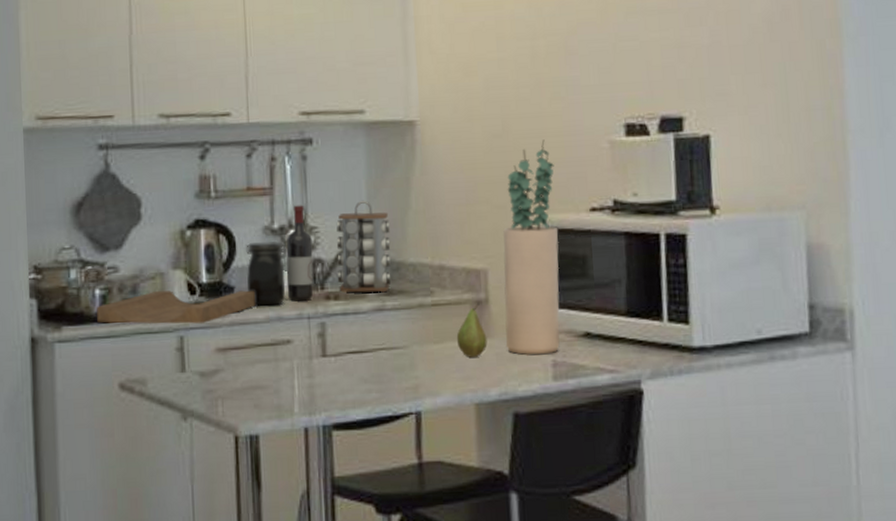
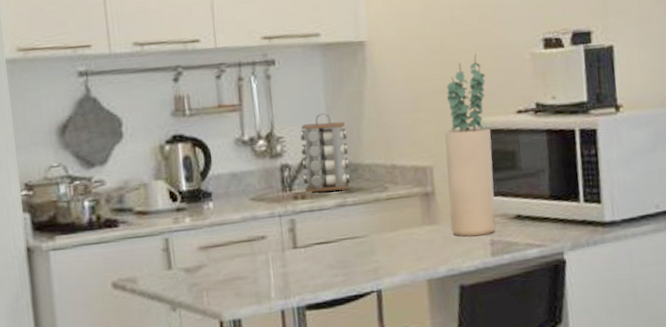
cutting board: present [97,290,256,324] -> none [86,195,232,231]
jar: present [245,241,287,306] -> none [219,151,258,208]
wine bottle: present [286,205,314,302] -> none [256,118,283,203]
fruit: present [456,303,487,357] -> none [408,195,435,242]

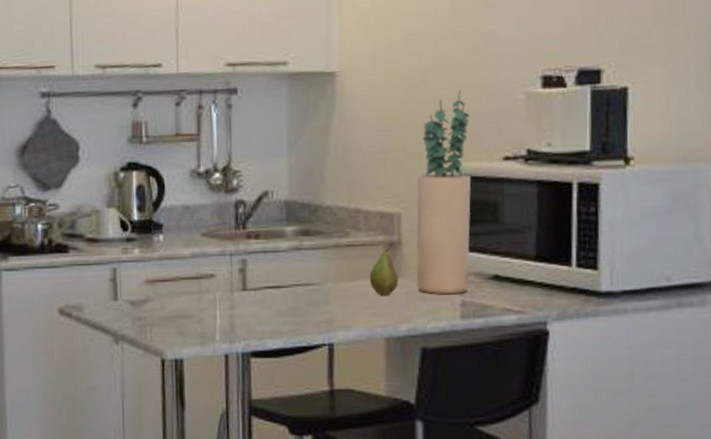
spice rack: present [300,112,351,193] -> none [258,146,309,234]
fruit: none [408,195,435,242] -> present [369,245,399,295]

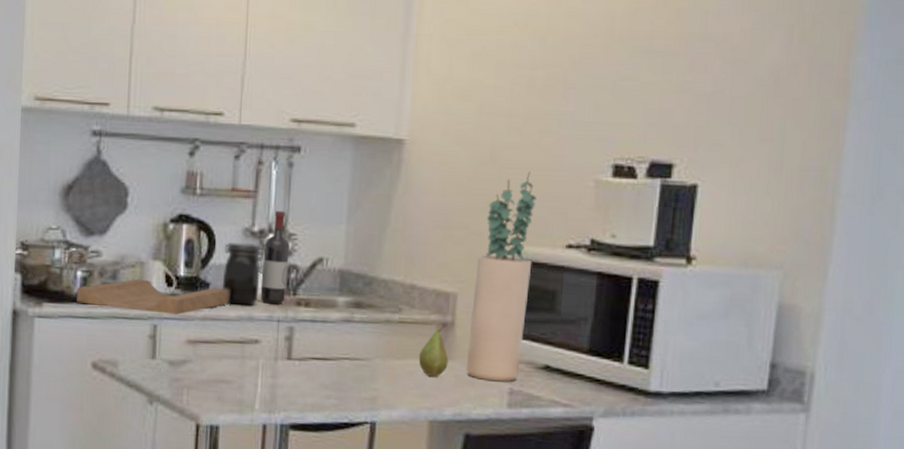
cutting board: none [39,226,182,257] -> present [77,278,230,315]
jar: none [173,183,212,243] -> present [222,242,265,305]
wine bottle: none [211,150,236,239] -> present [260,210,290,305]

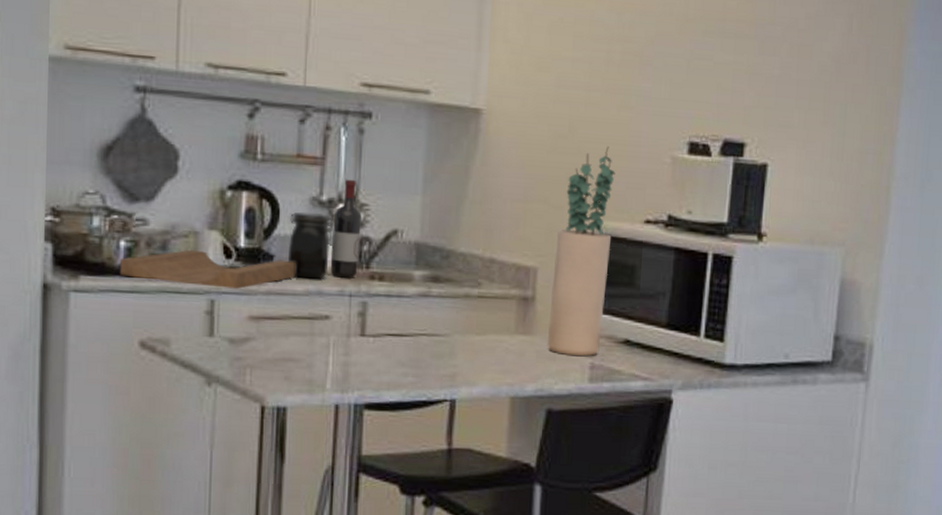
fruit: present [418,325,449,377] -> none [499,300,529,352]

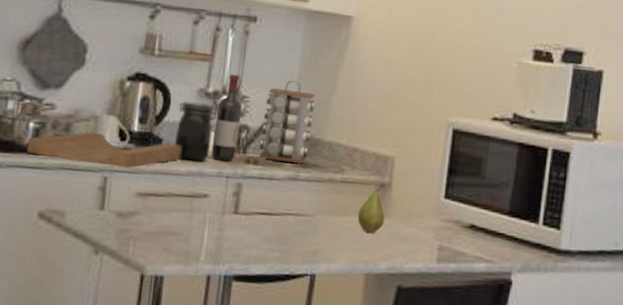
spice rack: none [383,183,444,279] -> present [259,79,316,164]
fruit: none [499,300,529,352] -> present [357,185,385,233]
vase: present [547,146,615,357] -> none [400,51,468,239]

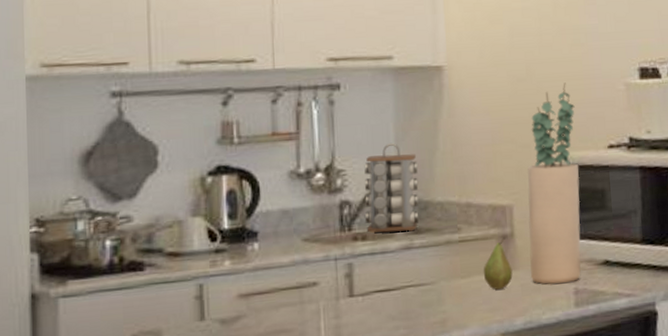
cutting board: present [27,131,182,168] -> none [107,235,281,275]
jar: present [174,101,218,162] -> none [269,185,314,250]
wine bottle: present [211,74,242,162] -> none [312,148,341,244]
vase: none [400,51,468,239] -> present [527,82,581,284]

